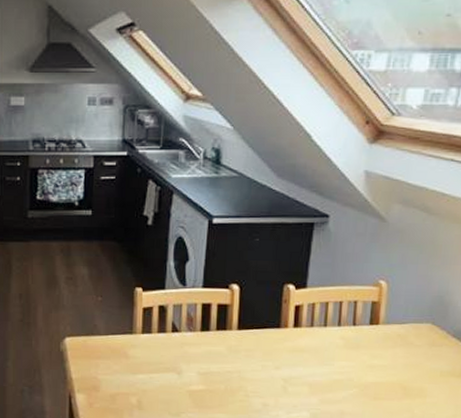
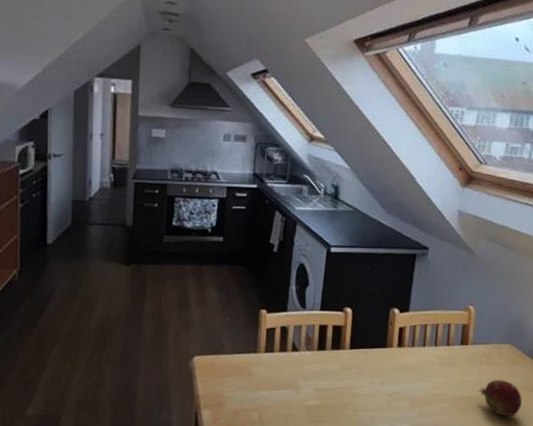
fruit: none [391,364,447,406] -> present [478,380,522,417]

